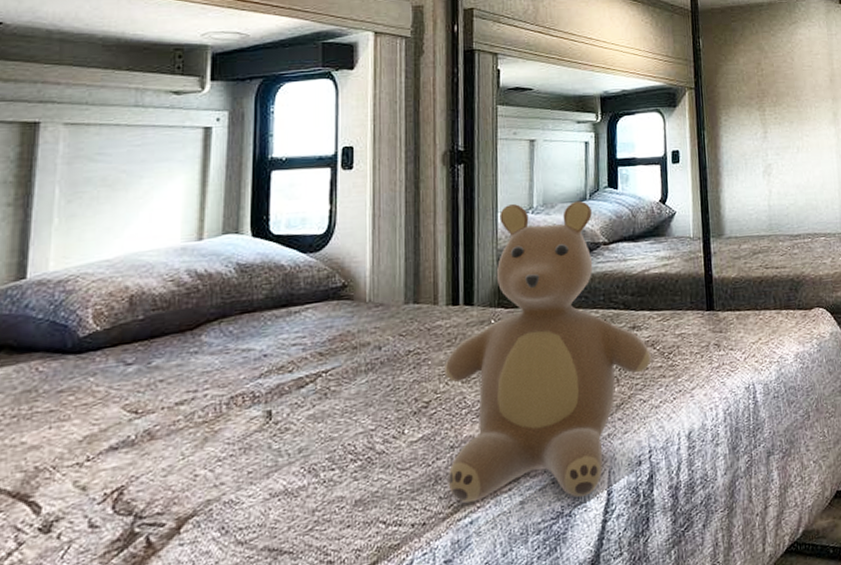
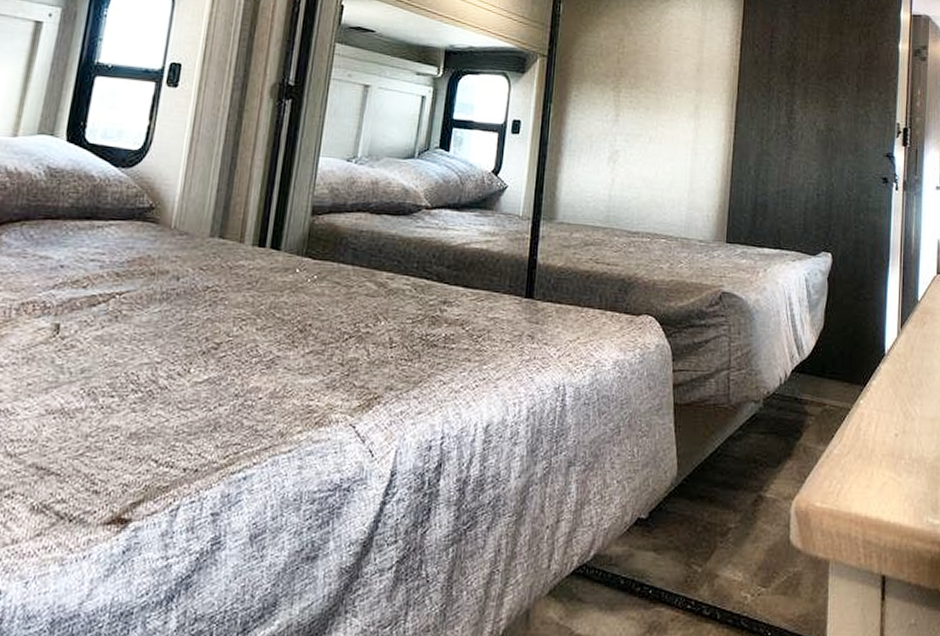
teddy bear: present [443,200,651,504] -> none [226,149,459,474]

